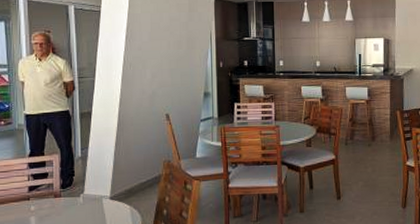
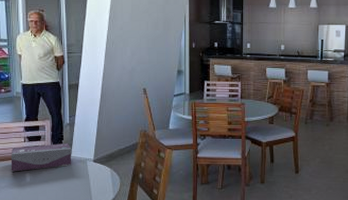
tissue box: none [12,179,84,216] -> present [11,142,71,172]

